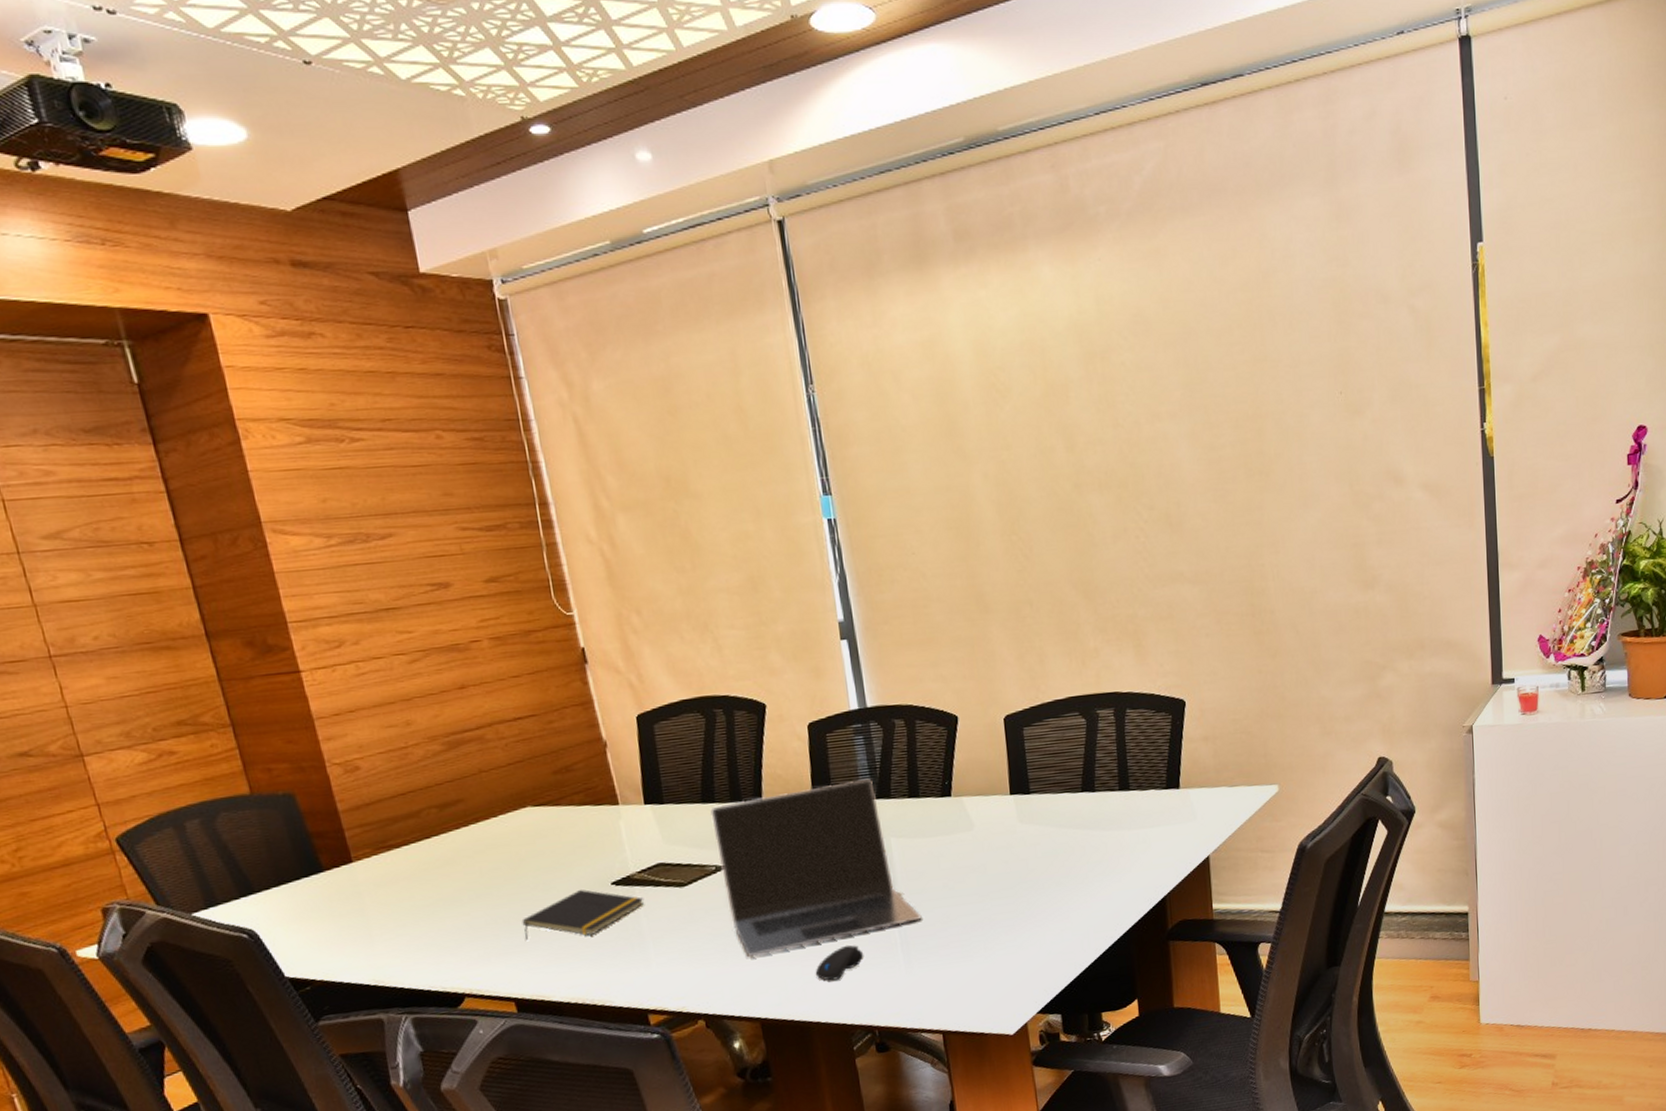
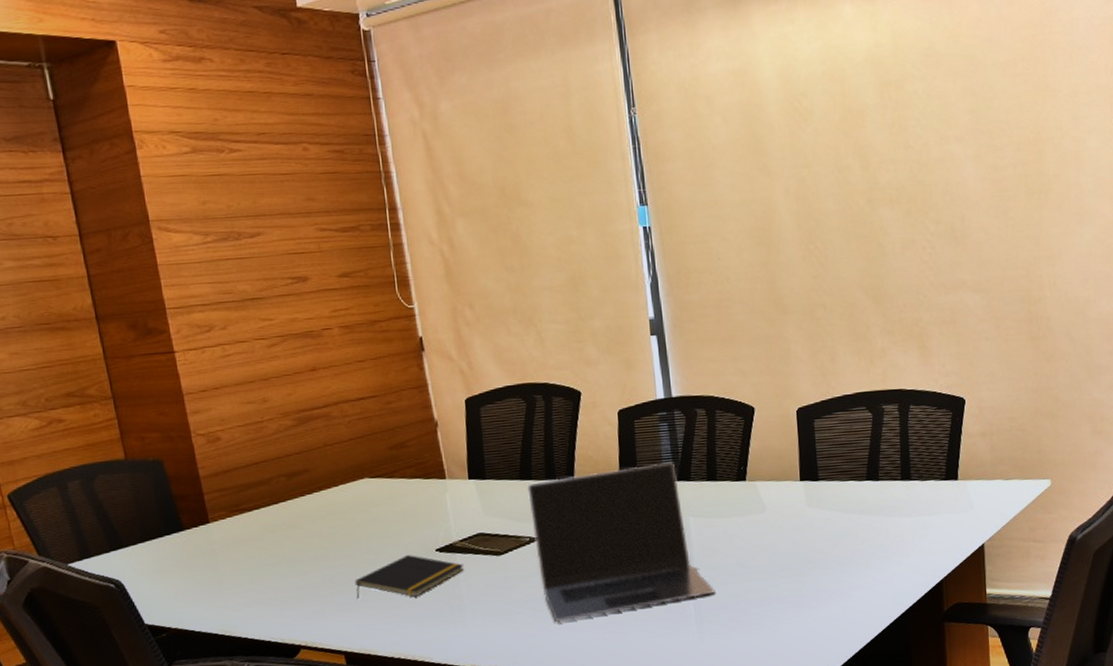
computer mouse: present [815,945,864,981] -> none [615,614,661,647]

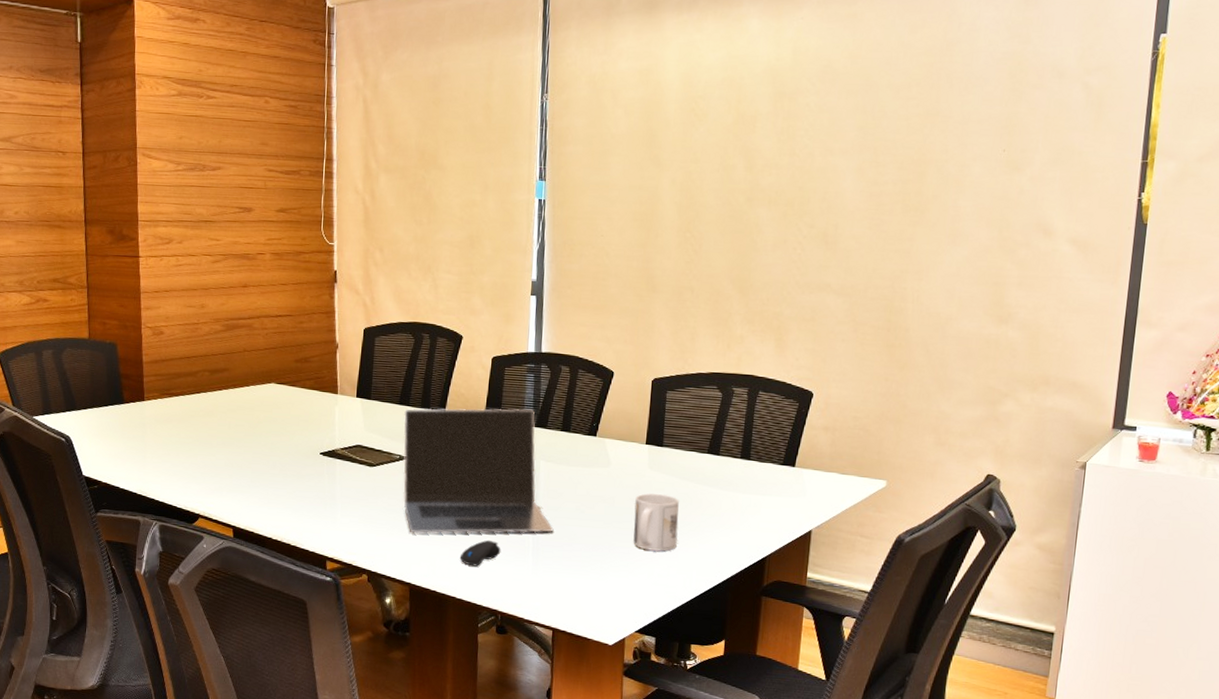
notepad: present [354,555,464,599] -> none [249,454,342,490]
computer mouse: none [615,614,661,647] -> present [459,540,501,567]
mug: none [798,532,849,595] -> present [633,493,679,552]

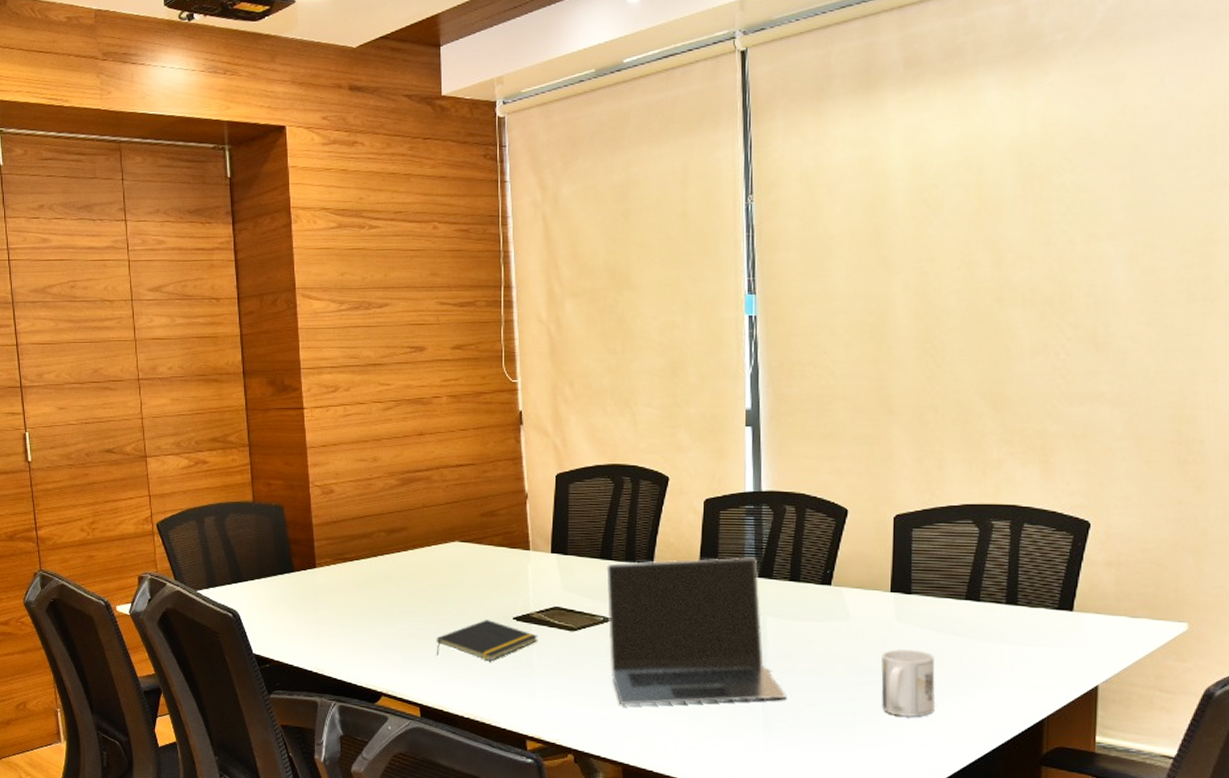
notepad: none [249,454,342,490] -> present [436,620,538,661]
computer mouse: present [459,540,501,567] -> none [678,710,726,741]

